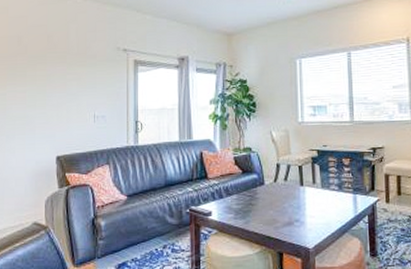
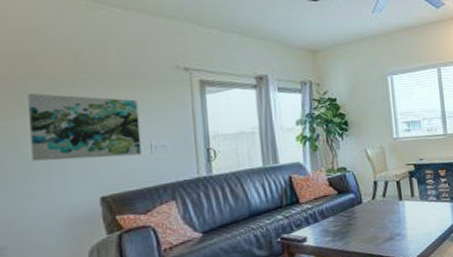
wall art: none [15,68,88,124] -> present [28,93,142,162]

